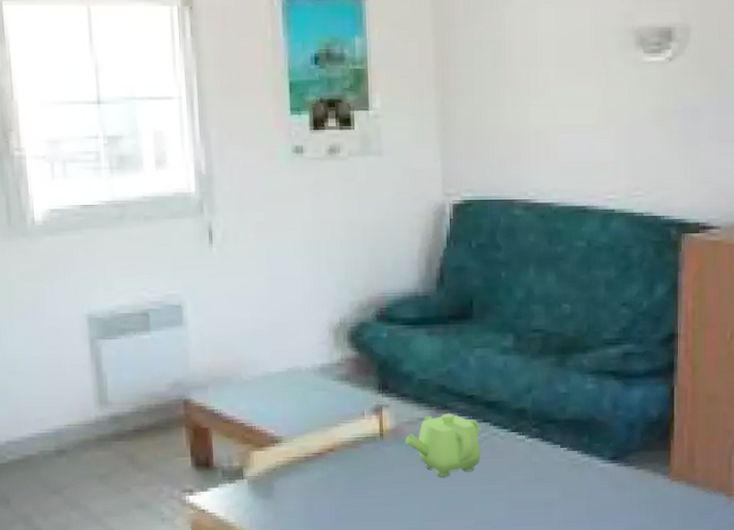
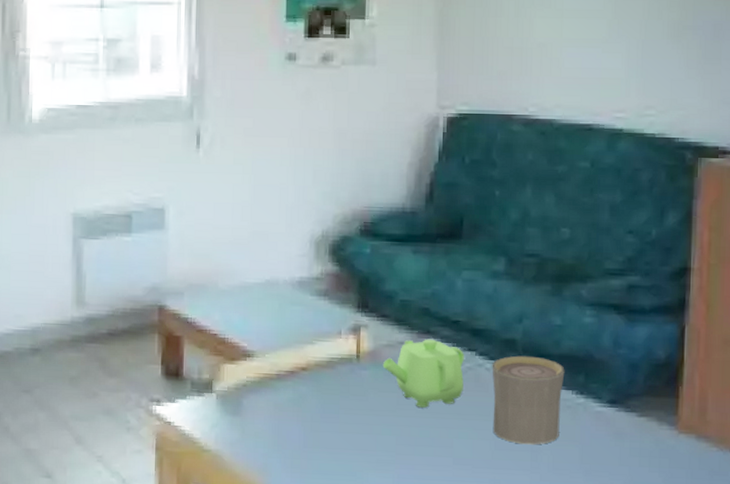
cup: none [505,422,571,503] -> present [492,355,565,445]

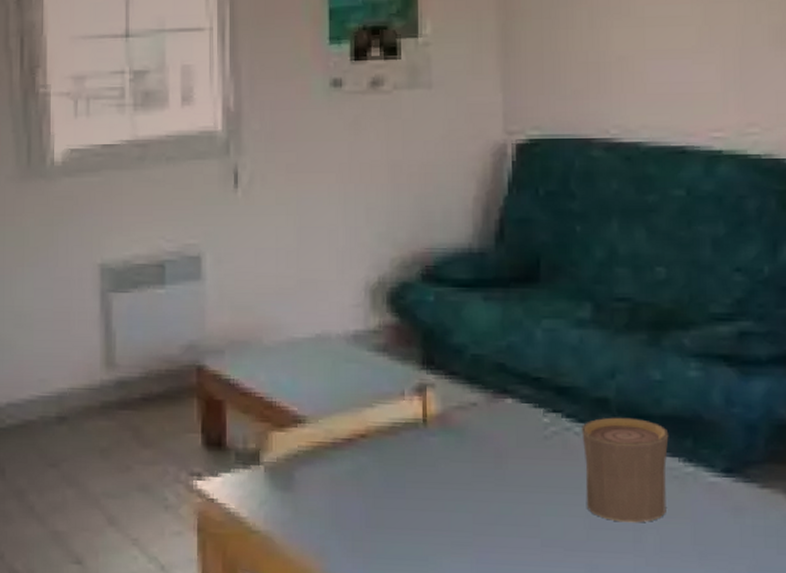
teapot: present [382,339,464,408] -> none [453,399,549,480]

